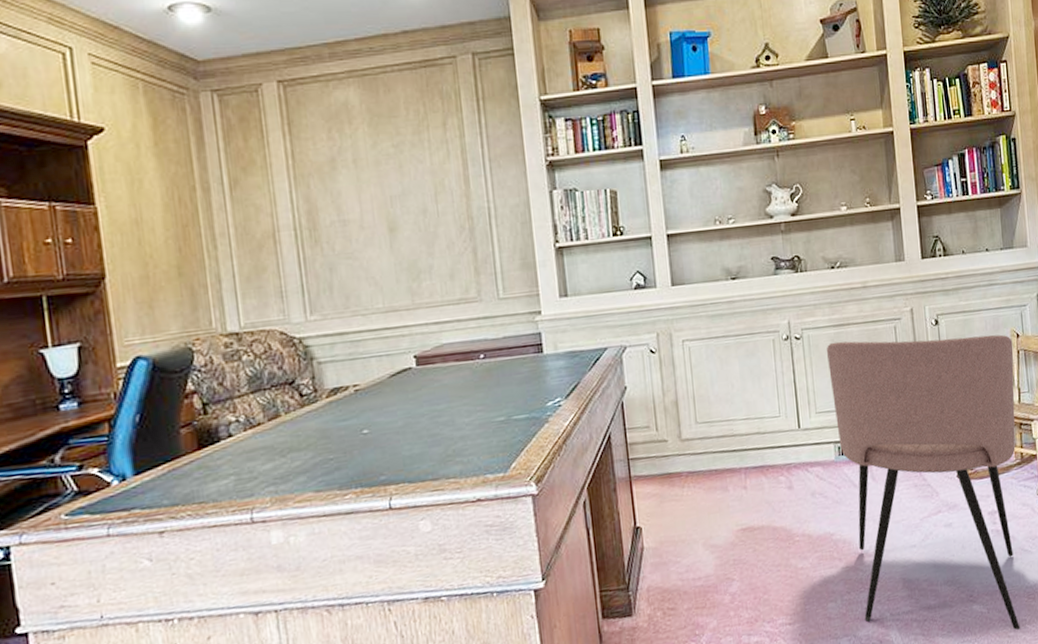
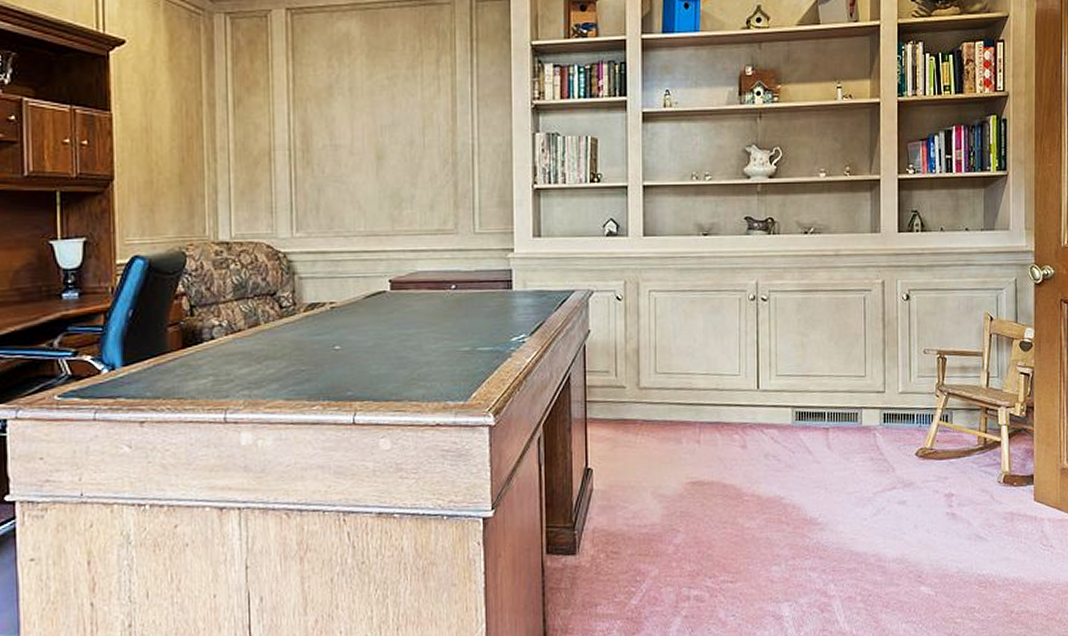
armchair: present [826,334,1021,631] -> none [792,307,986,618]

